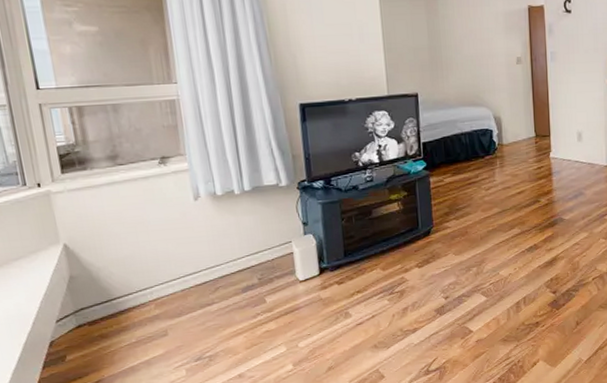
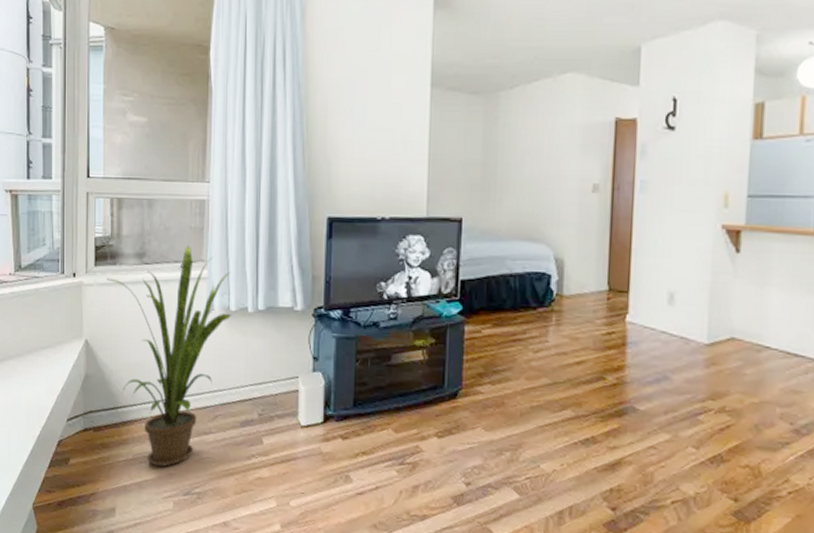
house plant: none [78,142,219,343] -> present [107,245,232,467]

